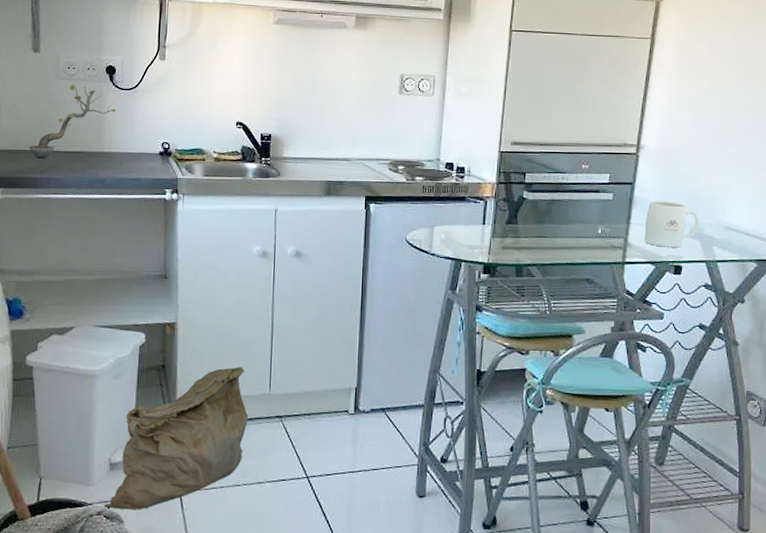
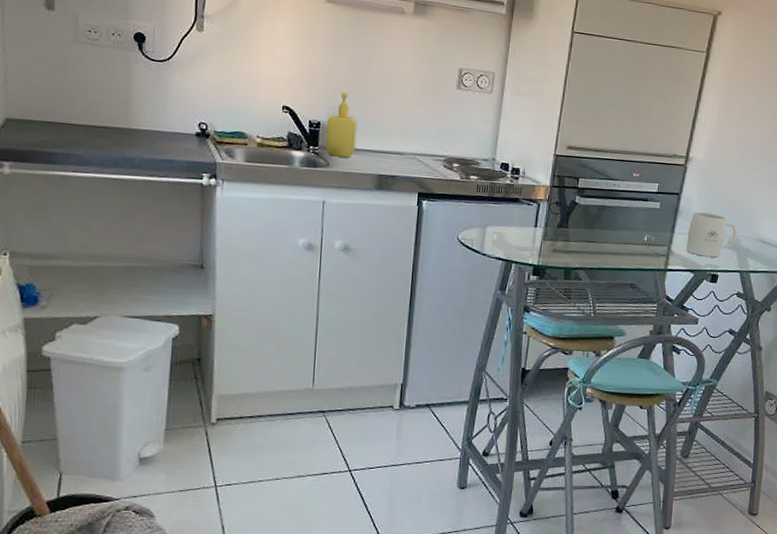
plant: present [29,75,116,159] -> none [42,41,146,132]
bag: present [104,367,249,510] -> none [133,361,290,505]
soap dispenser: none [276,105,306,167] -> present [325,92,358,158]

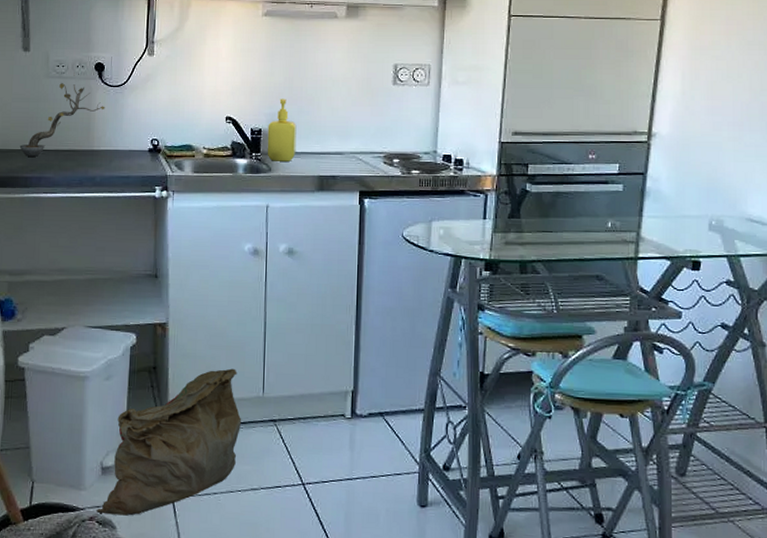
plant: none [42,41,146,132] -> present [19,73,105,158]
bag: none [133,361,290,505] -> present [96,368,242,516]
mug: present [686,212,738,258] -> none [658,192,719,242]

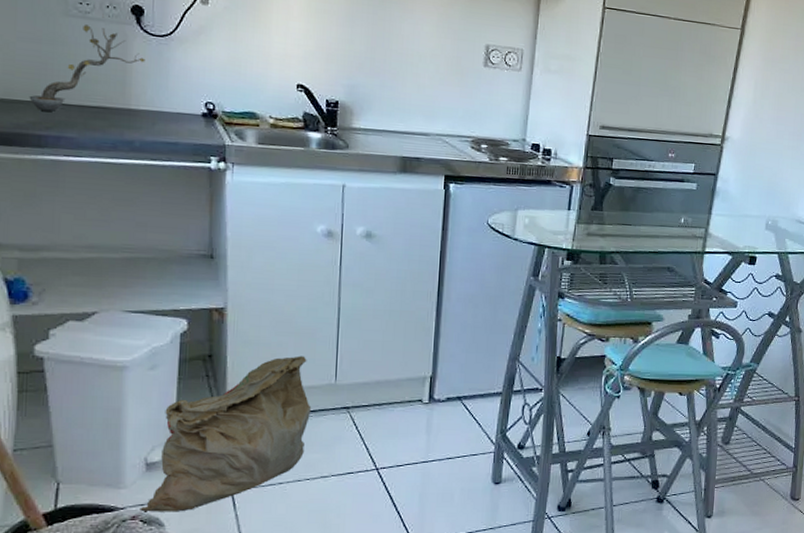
soap dispenser: present [267,98,297,162] -> none [344,69,379,139]

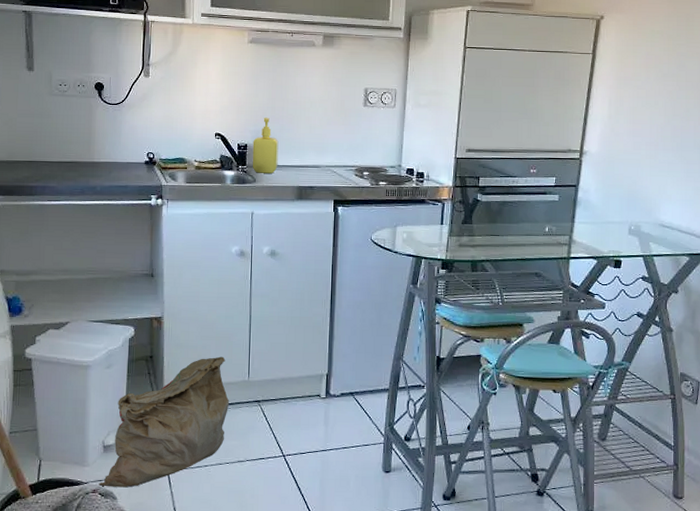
plant: present [29,14,146,112] -> none [25,91,105,169]
soap dispenser: none [344,69,379,139] -> present [252,117,279,174]

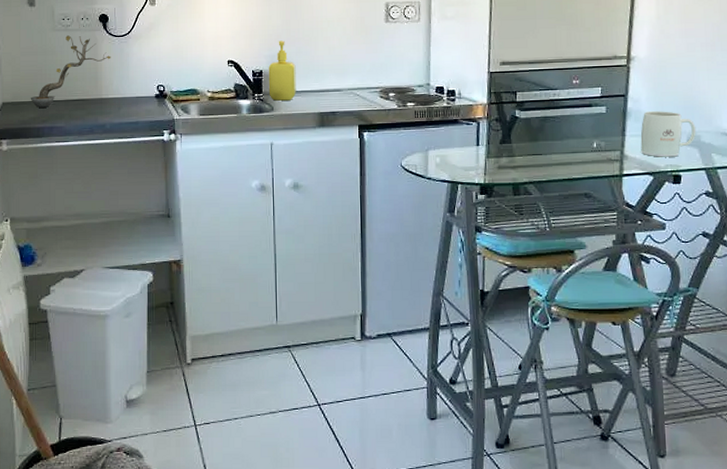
plant: none [25,91,105,169] -> present [30,25,111,109]
bag: present [99,356,230,488] -> none [123,299,258,445]
mug: none [587,201,637,244] -> present [640,111,697,157]

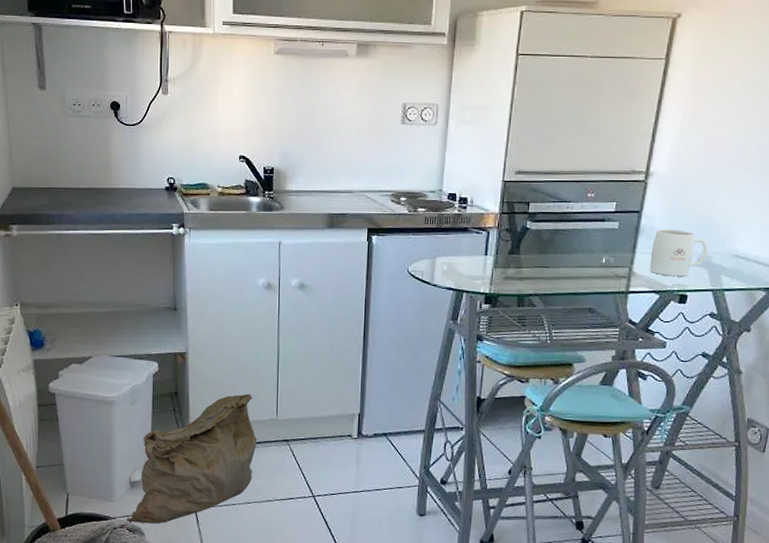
plant: present [30,25,111,109] -> none [40,111,122,196]
bag: none [123,299,258,445] -> present [126,394,257,524]
soap dispenser: present [268,40,296,101] -> none [279,137,308,200]

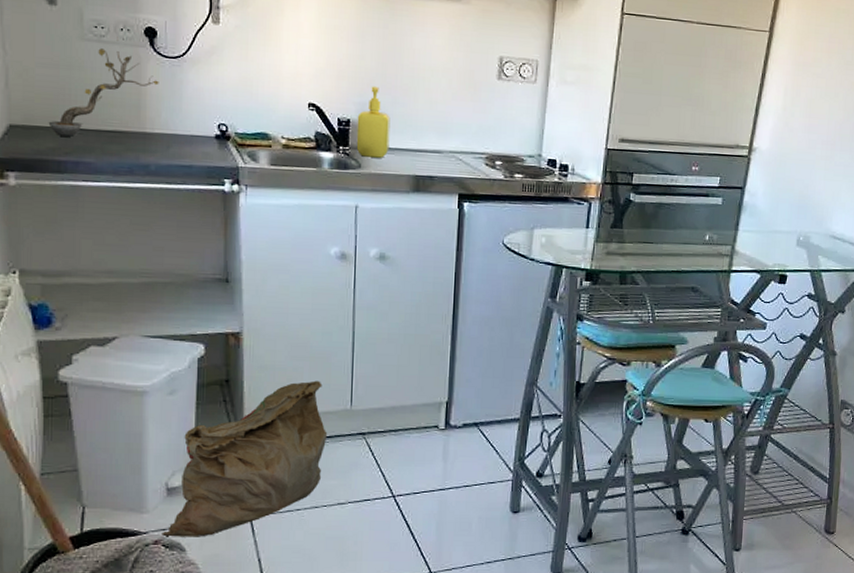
plant: none [40,111,122,196] -> present [48,37,159,138]
soap dispenser: none [279,137,308,200] -> present [356,86,391,158]
mug: present [650,229,708,277] -> none [751,207,807,256]

